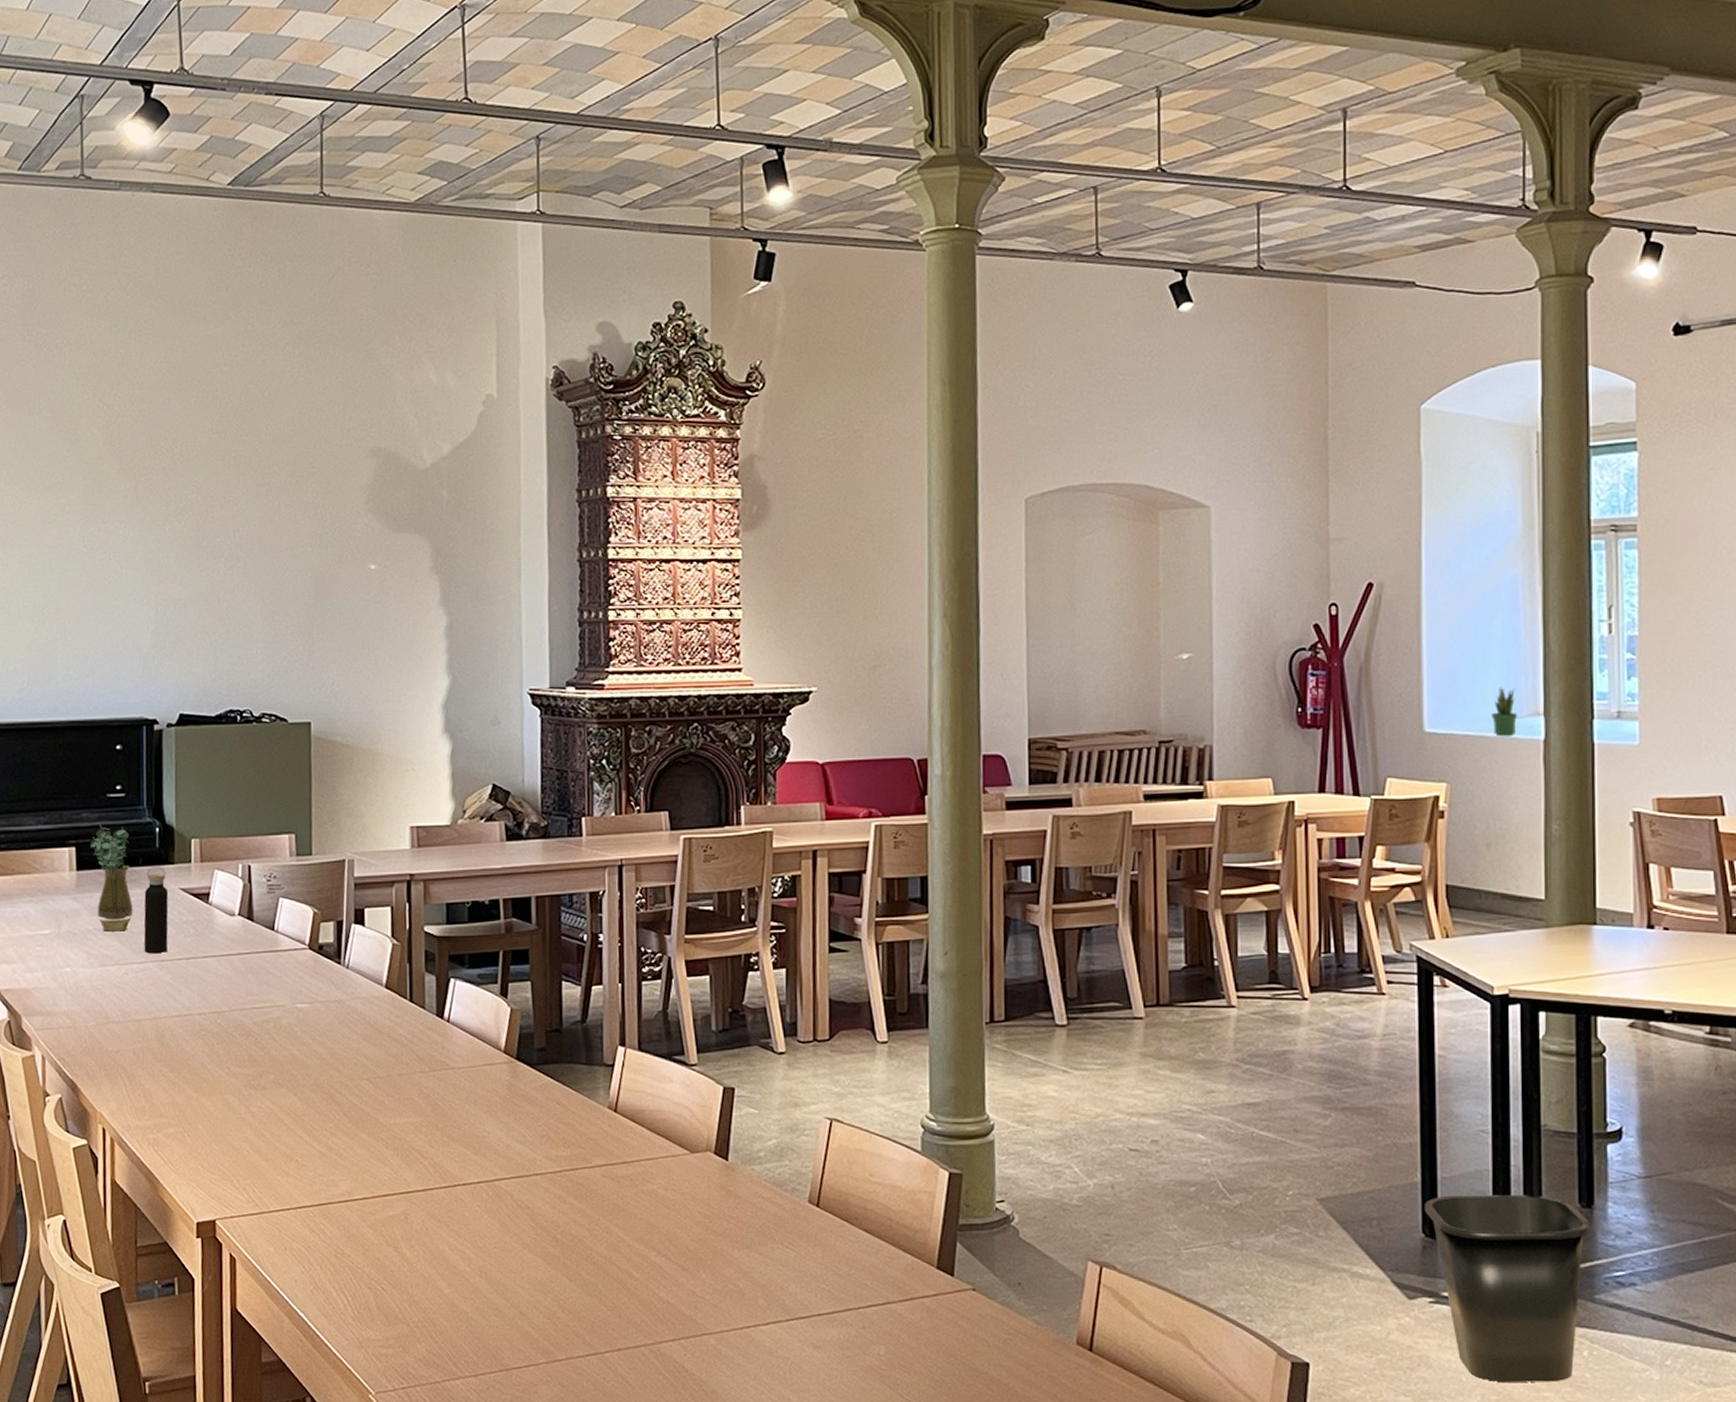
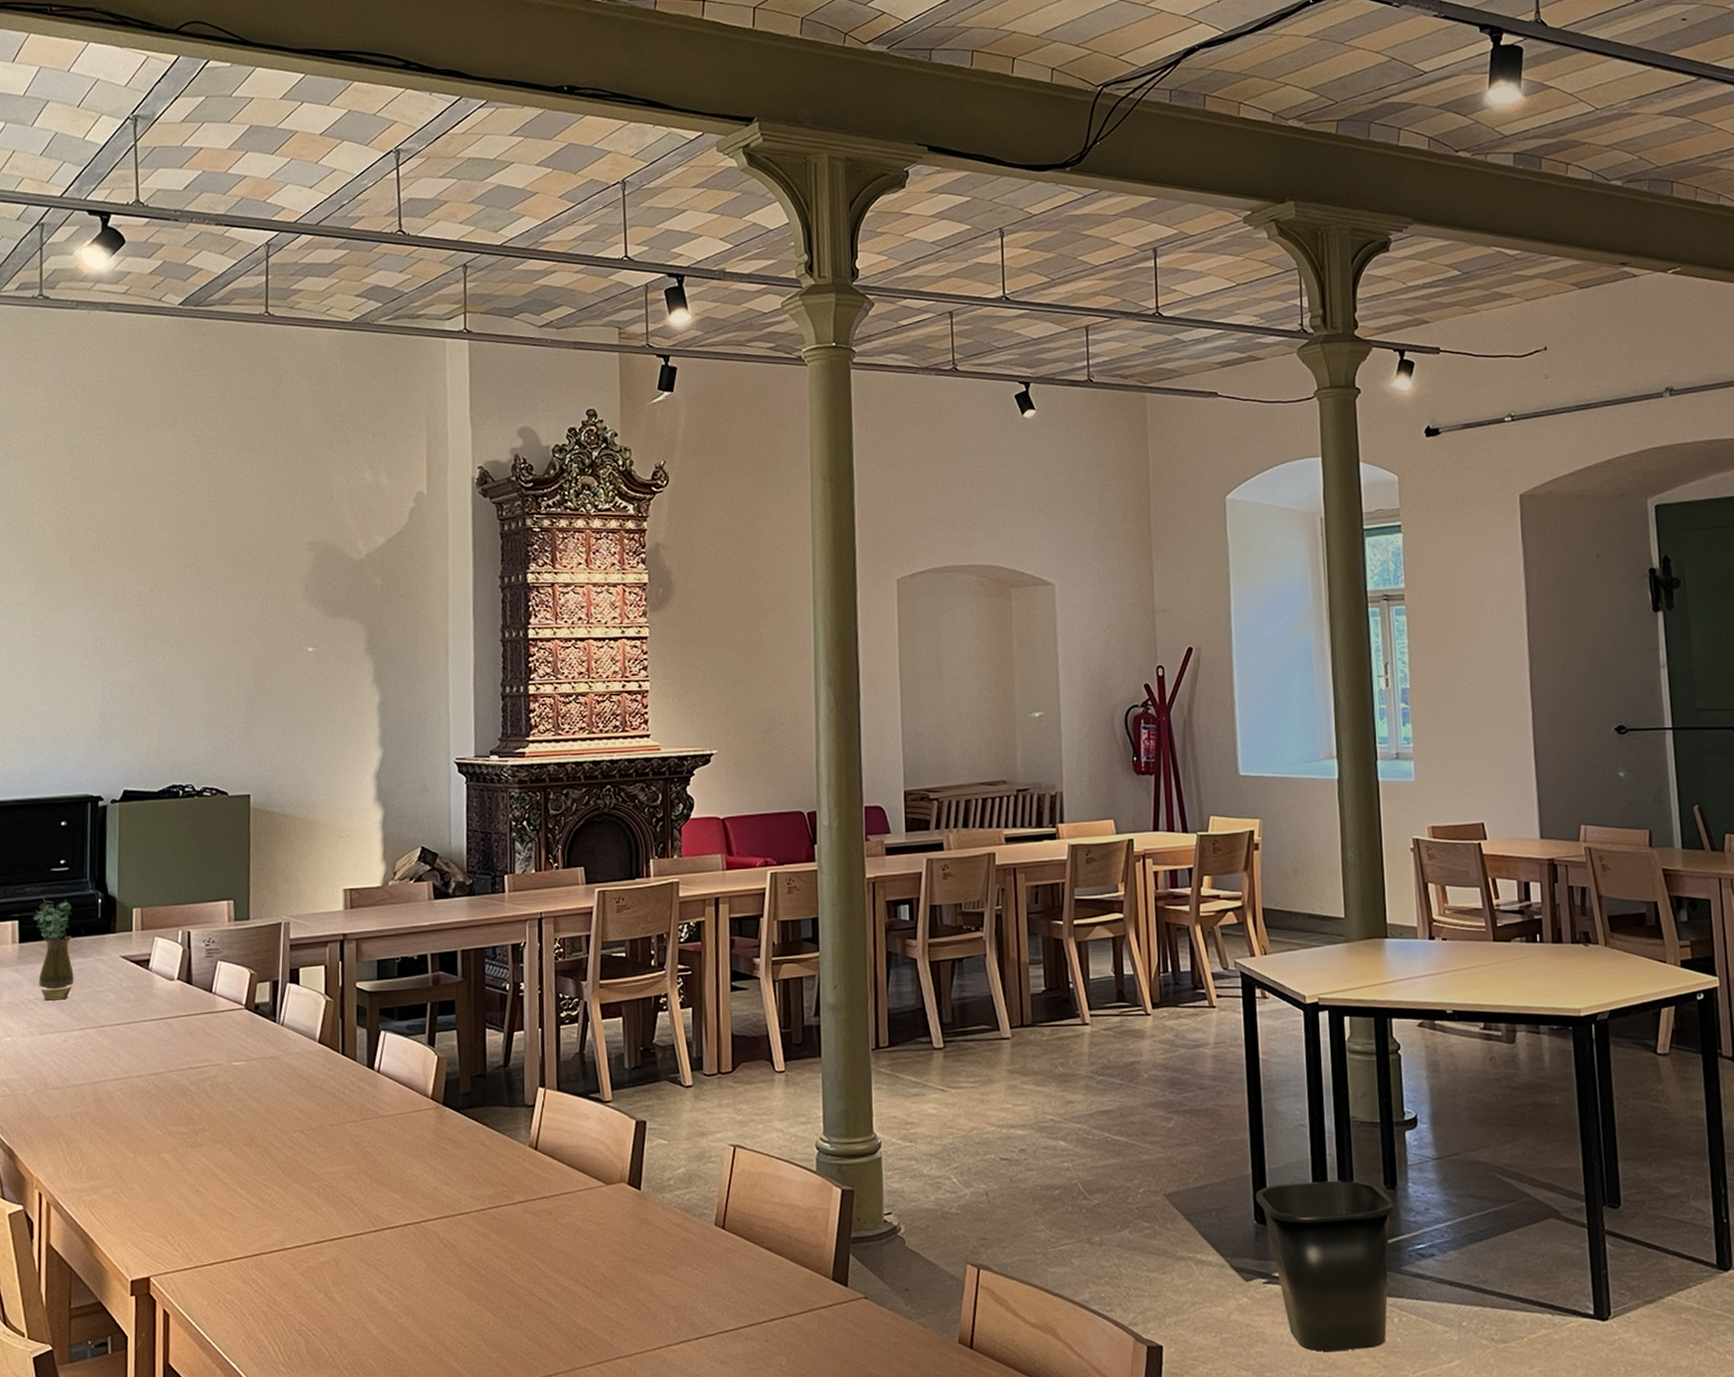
water bottle: present [143,867,169,954] -> none [84,936,110,1020]
planter: present [1492,687,1518,737] -> none [1294,734,1316,778]

